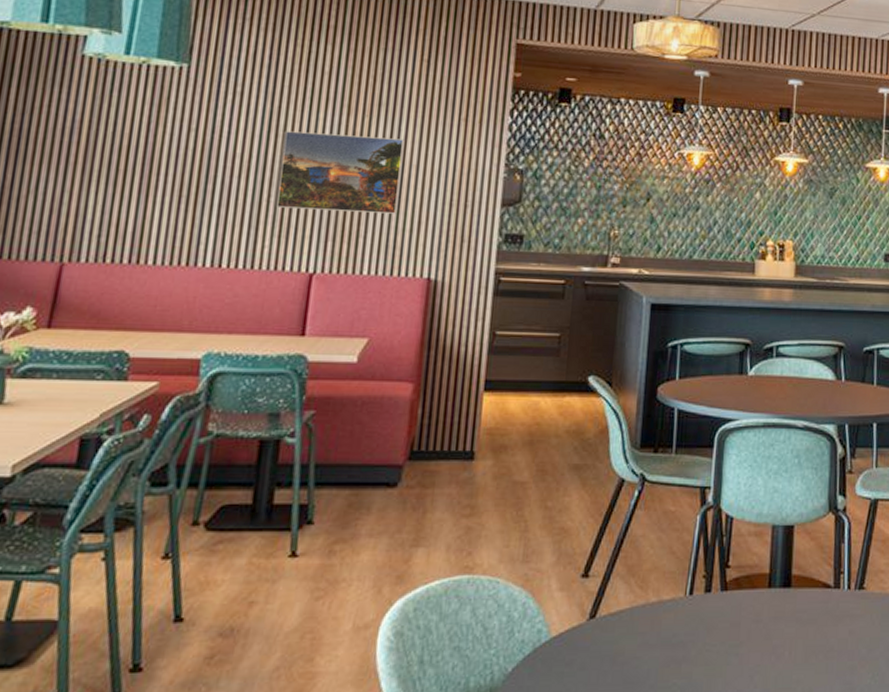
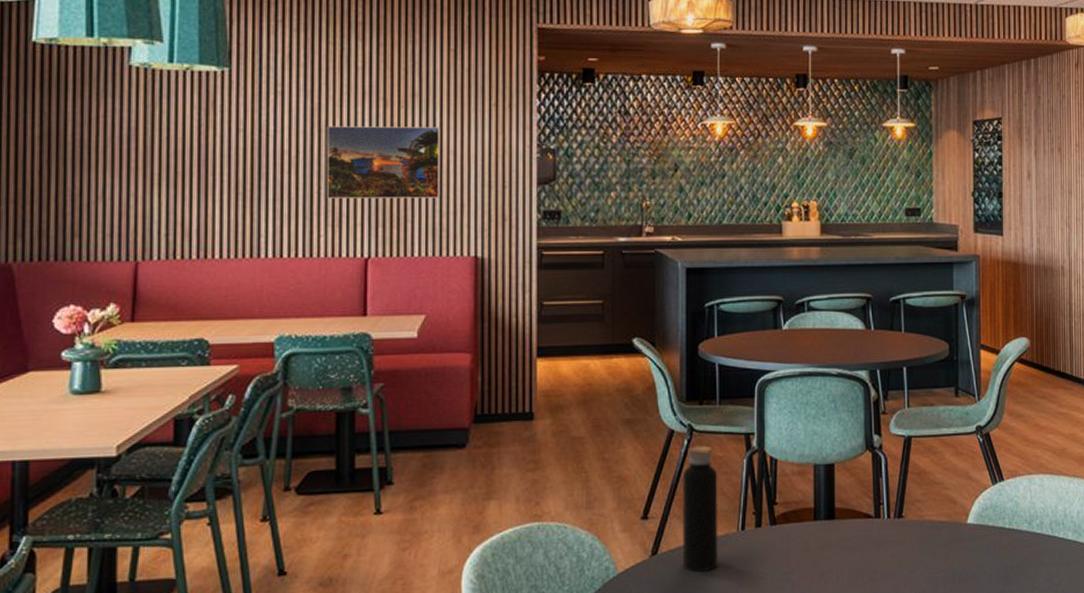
water bottle: none [622,488,668,640] -> present [682,436,718,572]

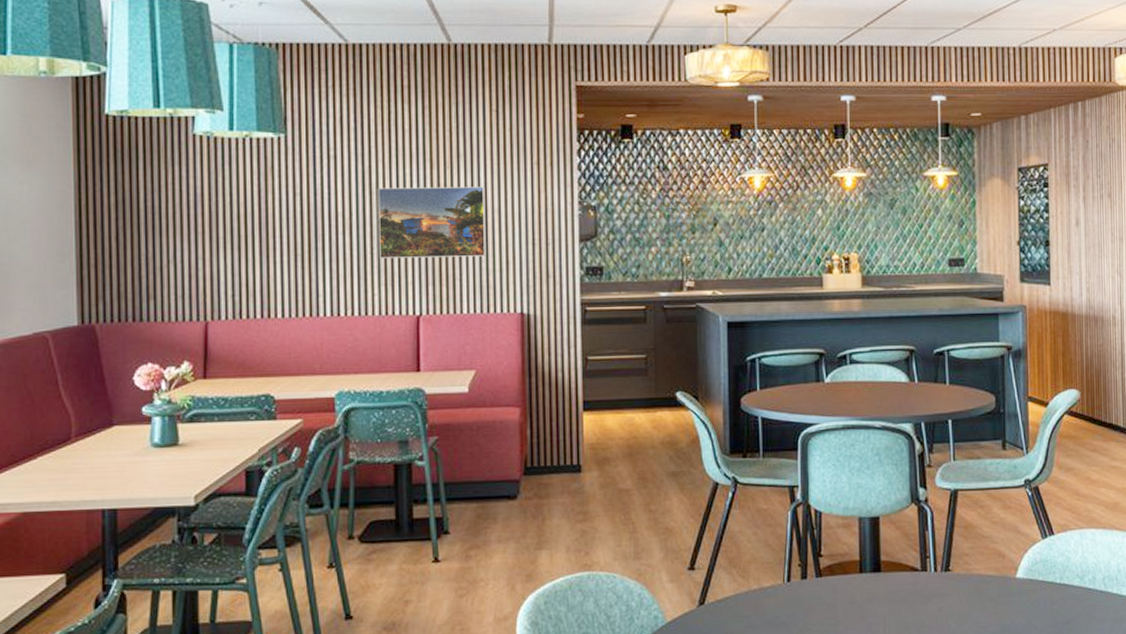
water bottle: present [682,436,718,572] -> none [728,489,765,622]

